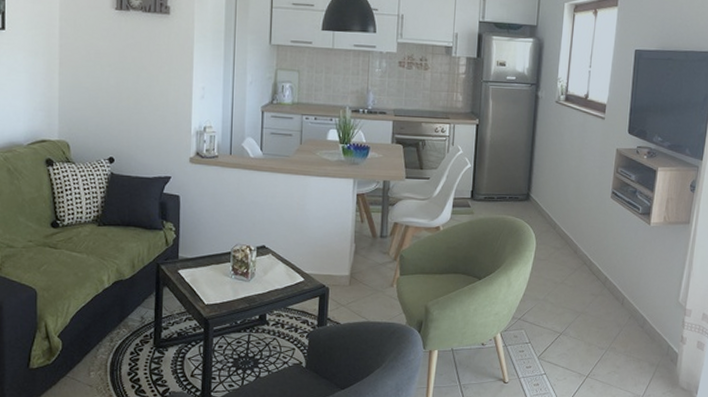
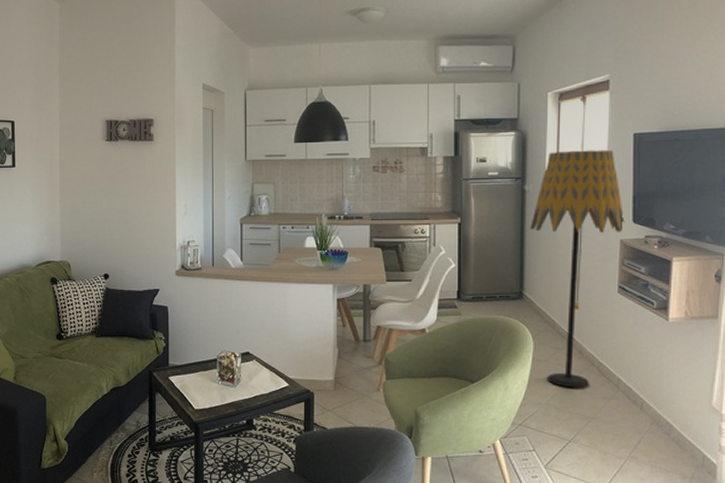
floor lamp: none [540,61,622,285] -> present [529,149,625,388]

